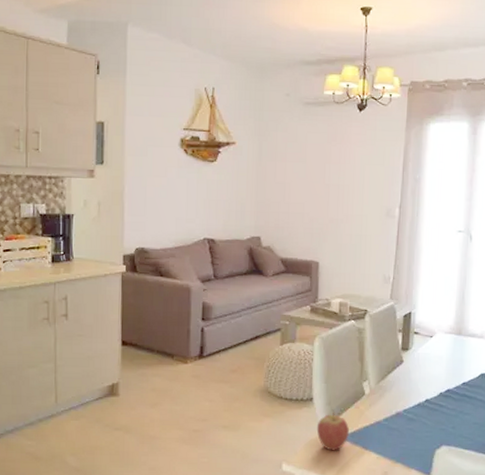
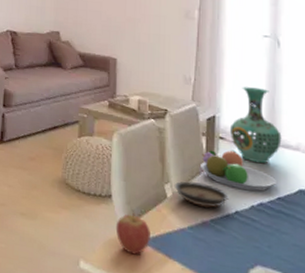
saucer: none [371,376,421,400] -> present [174,181,229,209]
fruit bowl: none [396,343,462,380] -> present [201,150,276,191]
vase: none [423,282,469,354] -> present [229,87,282,164]

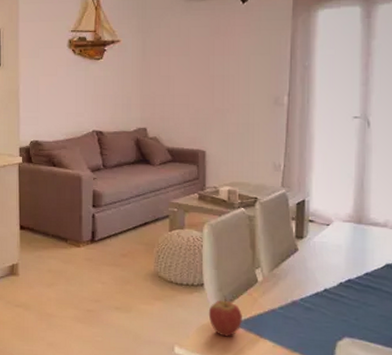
saucer: present [174,181,229,209] -> none [264,264,318,289]
fruit bowl: present [201,150,276,191] -> none [290,231,364,269]
vase: present [229,87,282,164] -> none [319,169,370,243]

